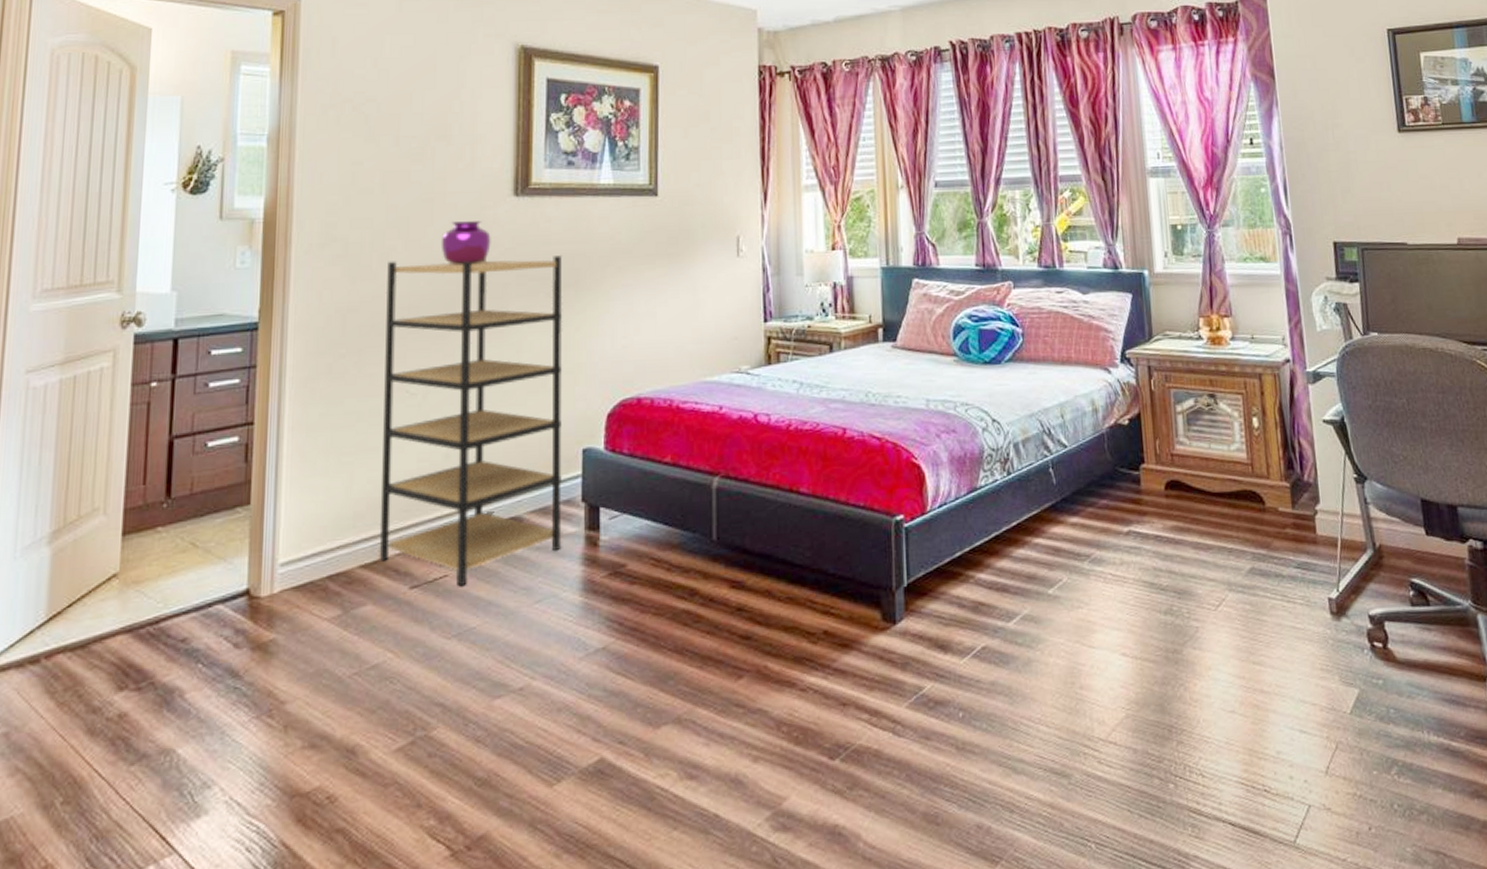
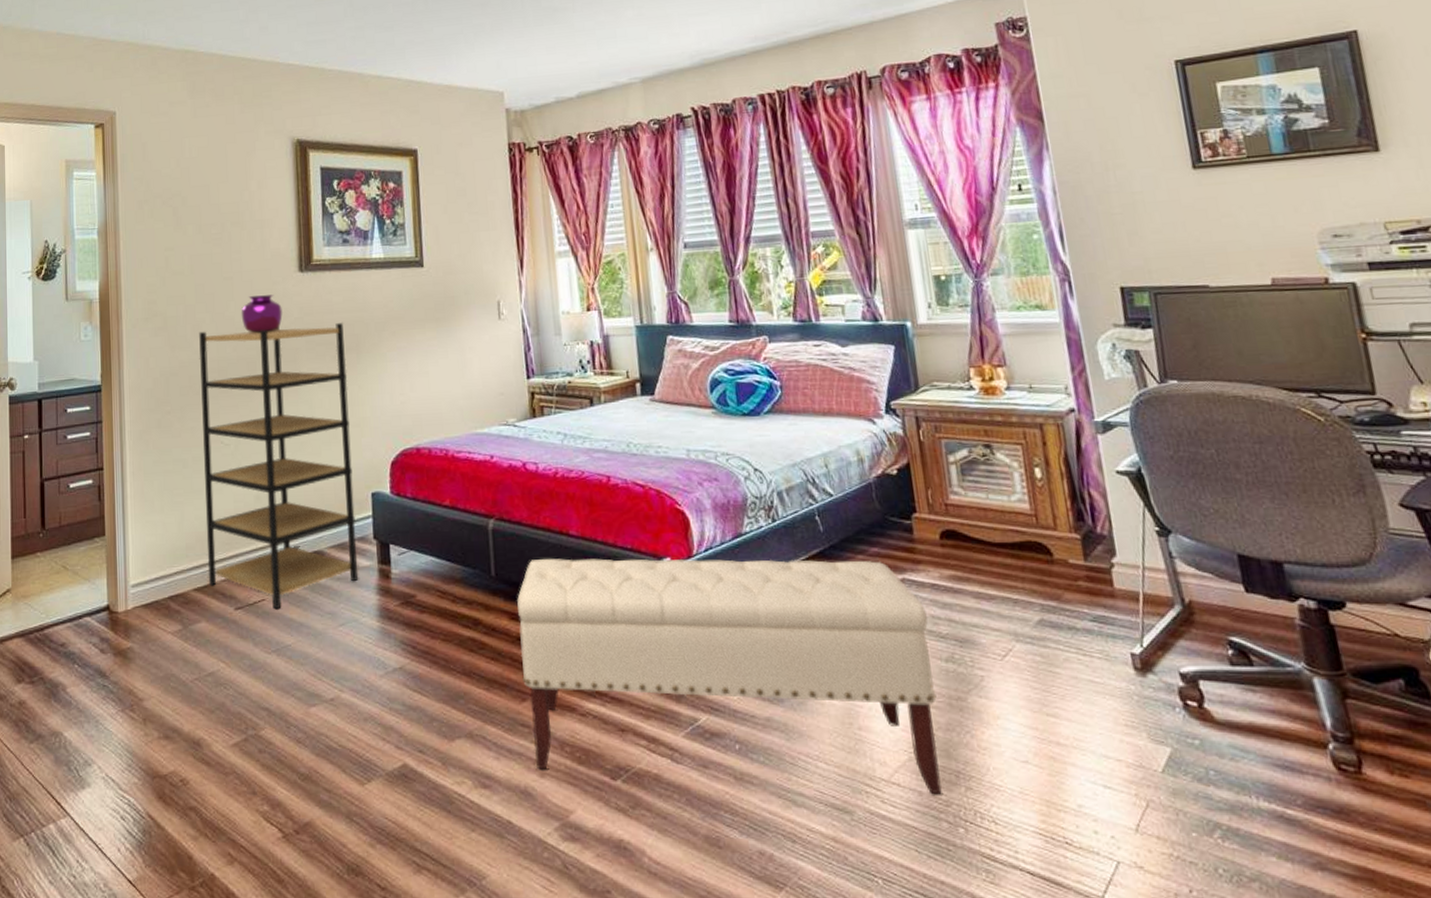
bench: none [739,513,1155,753] -> present [517,558,942,795]

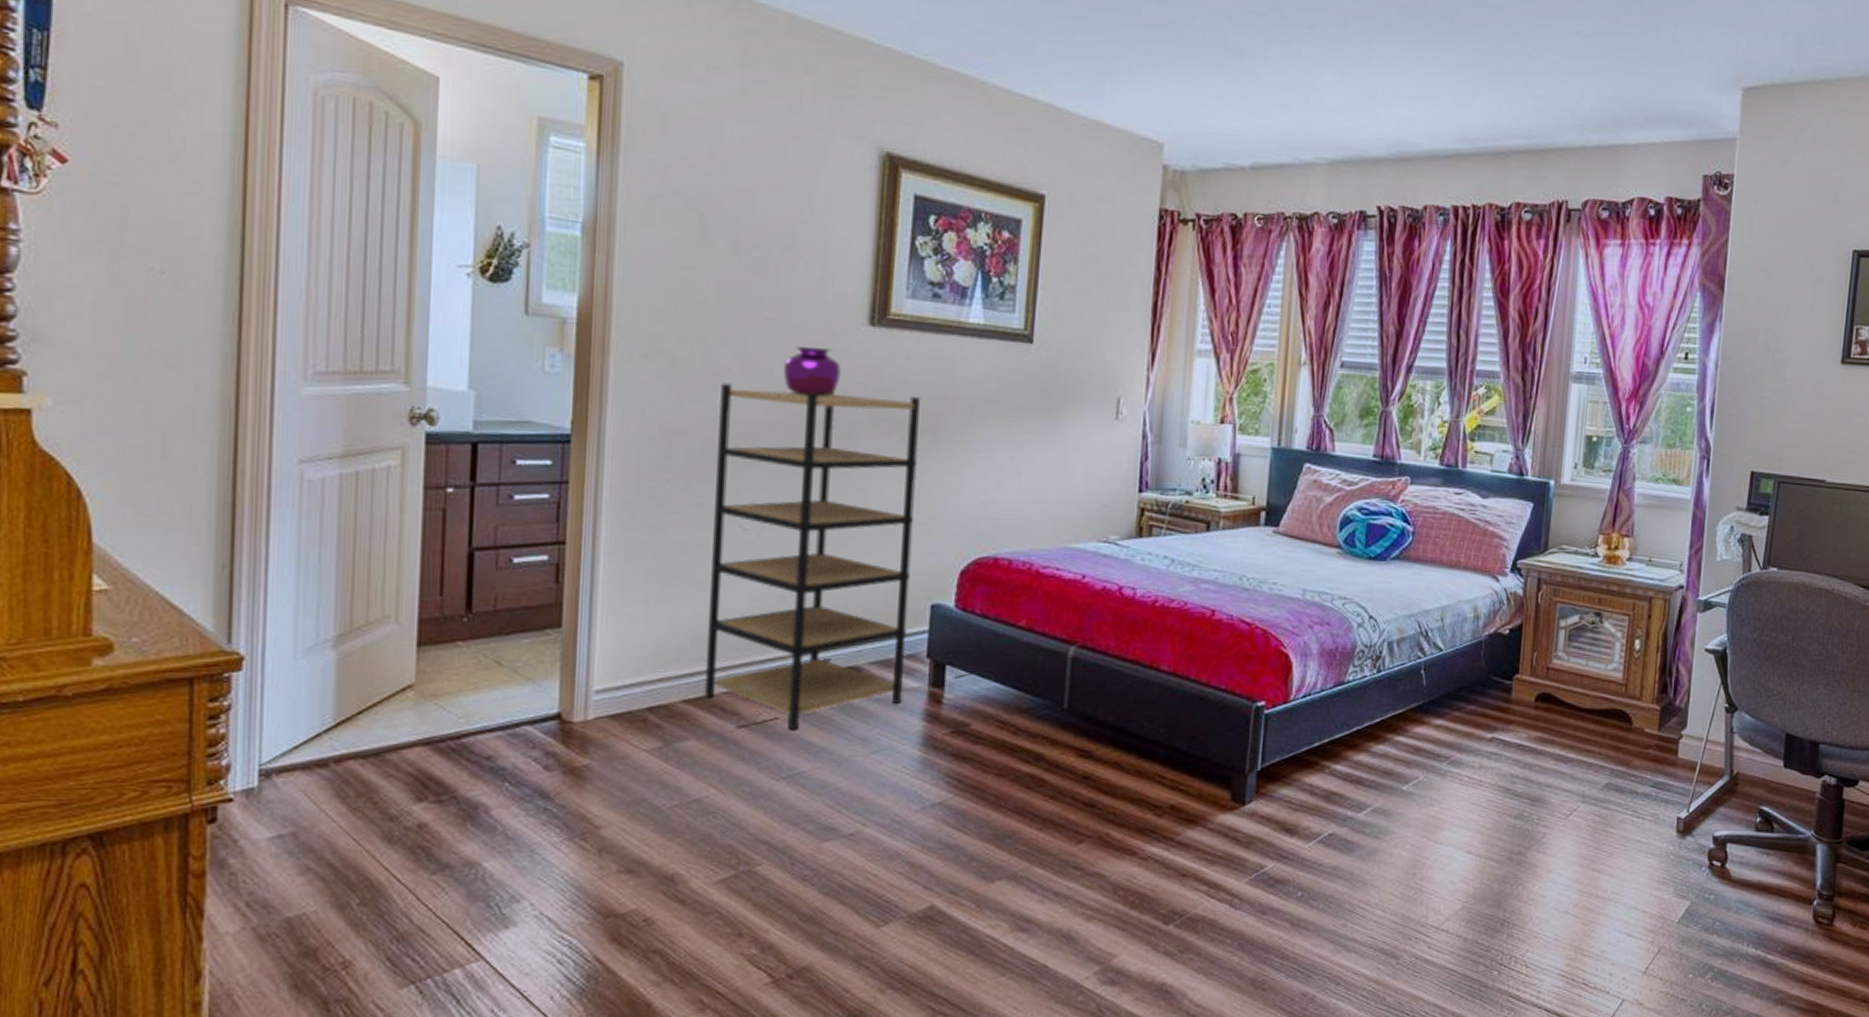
bench: present [517,558,942,795] -> none [1082,693,1507,941]

